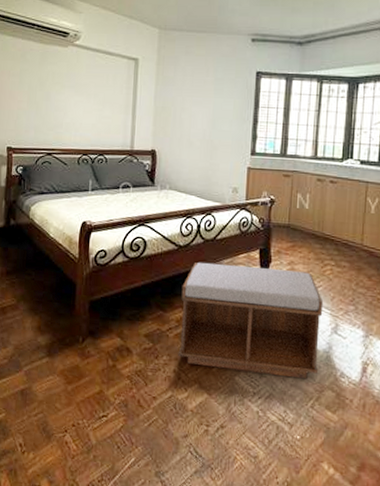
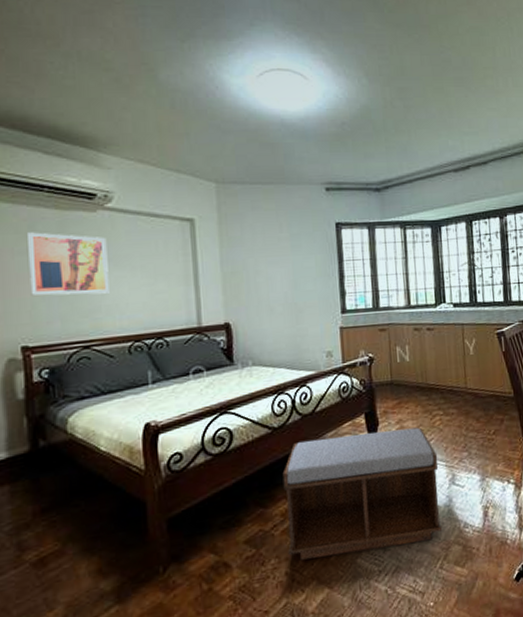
wall art: none [17,60,72,114] -> present [26,232,110,296]

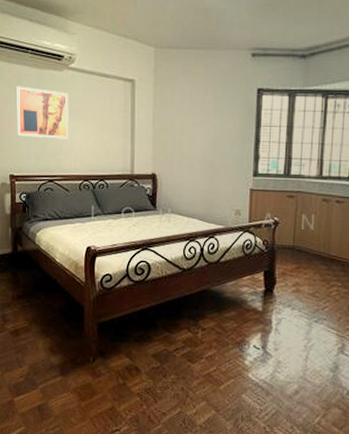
bench: present [282,427,443,560] -> none [185,284,330,397]

